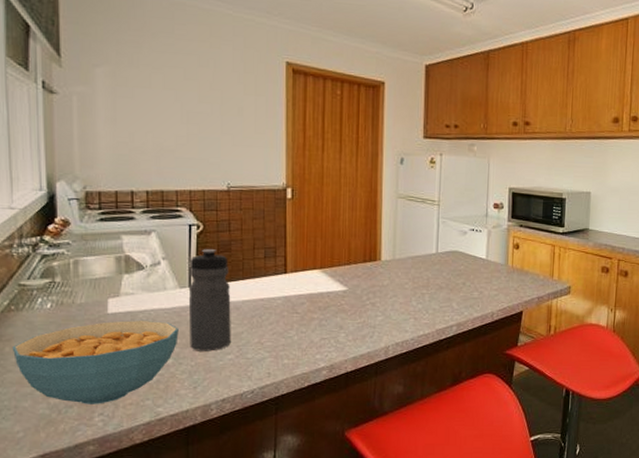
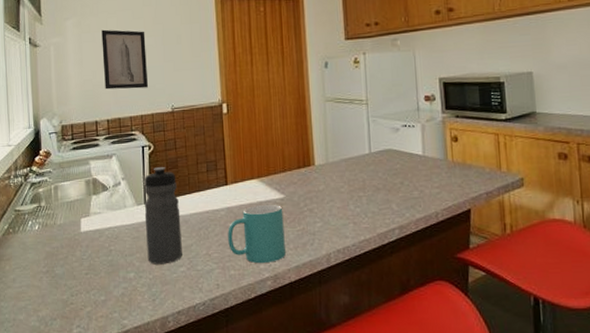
cereal bowl: present [11,319,179,404] -> none [10,236,138,317]
wall art: none [143,86,201,161] -> present [101,29,149,90]
mug: none [283,295,345,354] -> present [228,204,286,264]

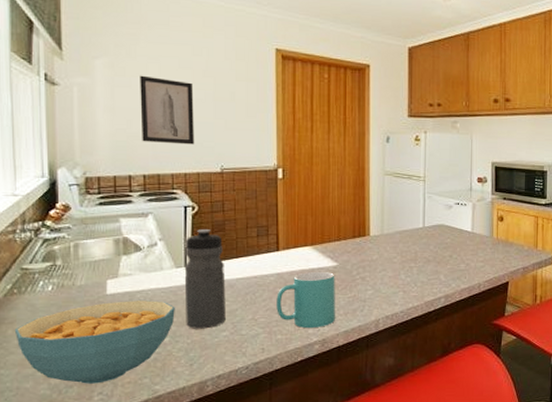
cereal bowl: none [10,236,138,317] -> present [14,299,175,384]

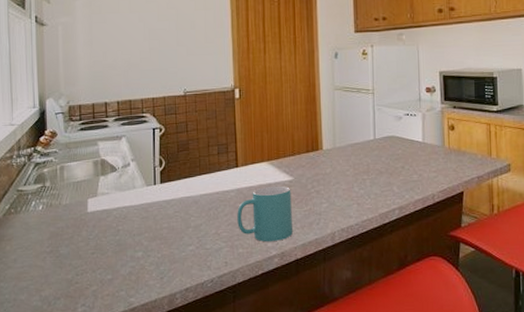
cereal bowl: present [14,299,175,384] -> none [11,216,147,296]
wall art: present [140,75,195,145] -> none [113,11,161,72]
water bottle: present [184,229,226,329] -> none [154,149,192,244]

